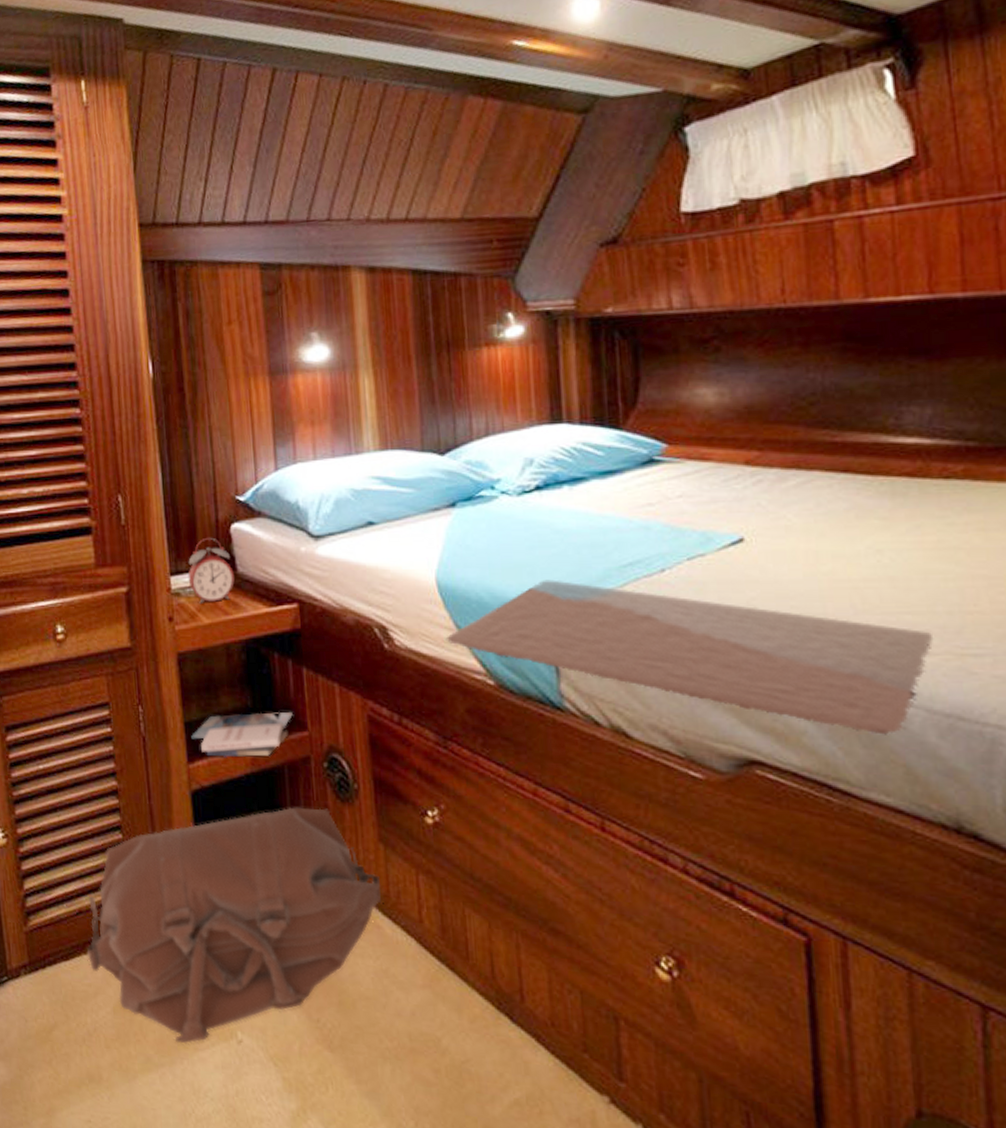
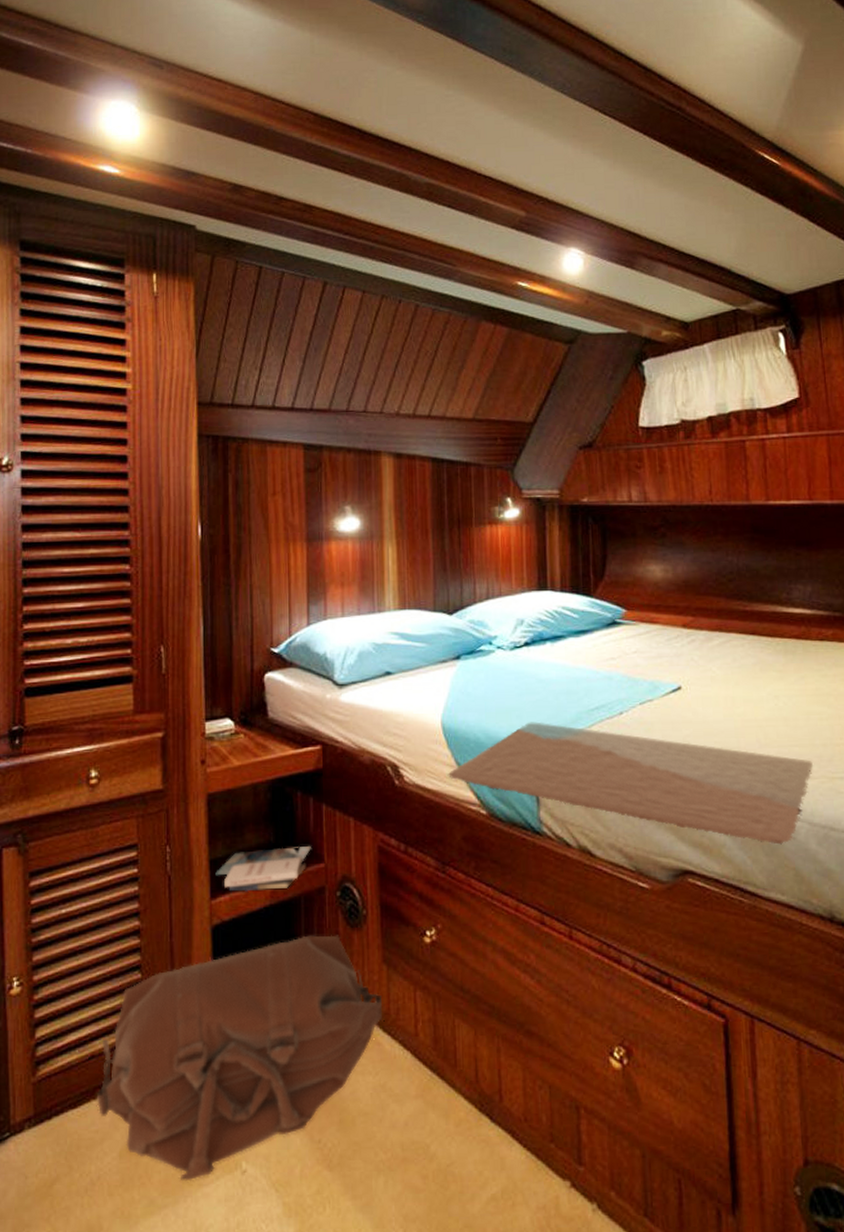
alarm clock: present [188,537,235,605] -> none [222,685,265,748]

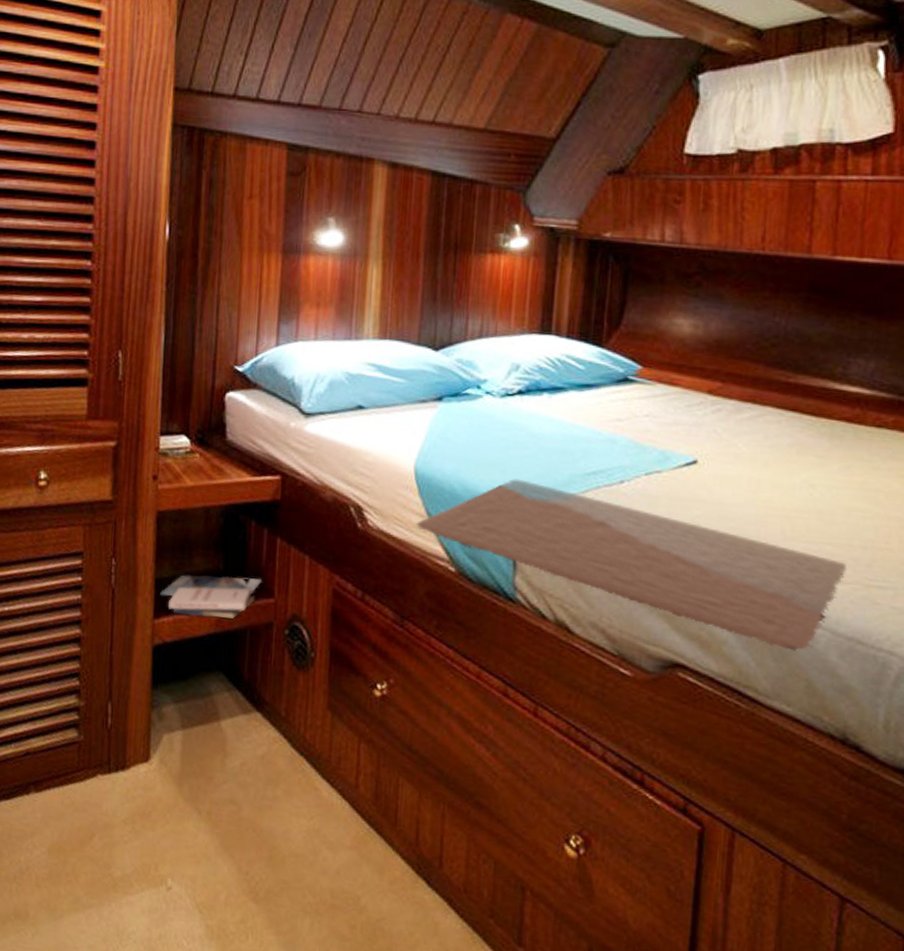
duffel bag: present [96,935,382,1182] -> none [29,669,323,887]

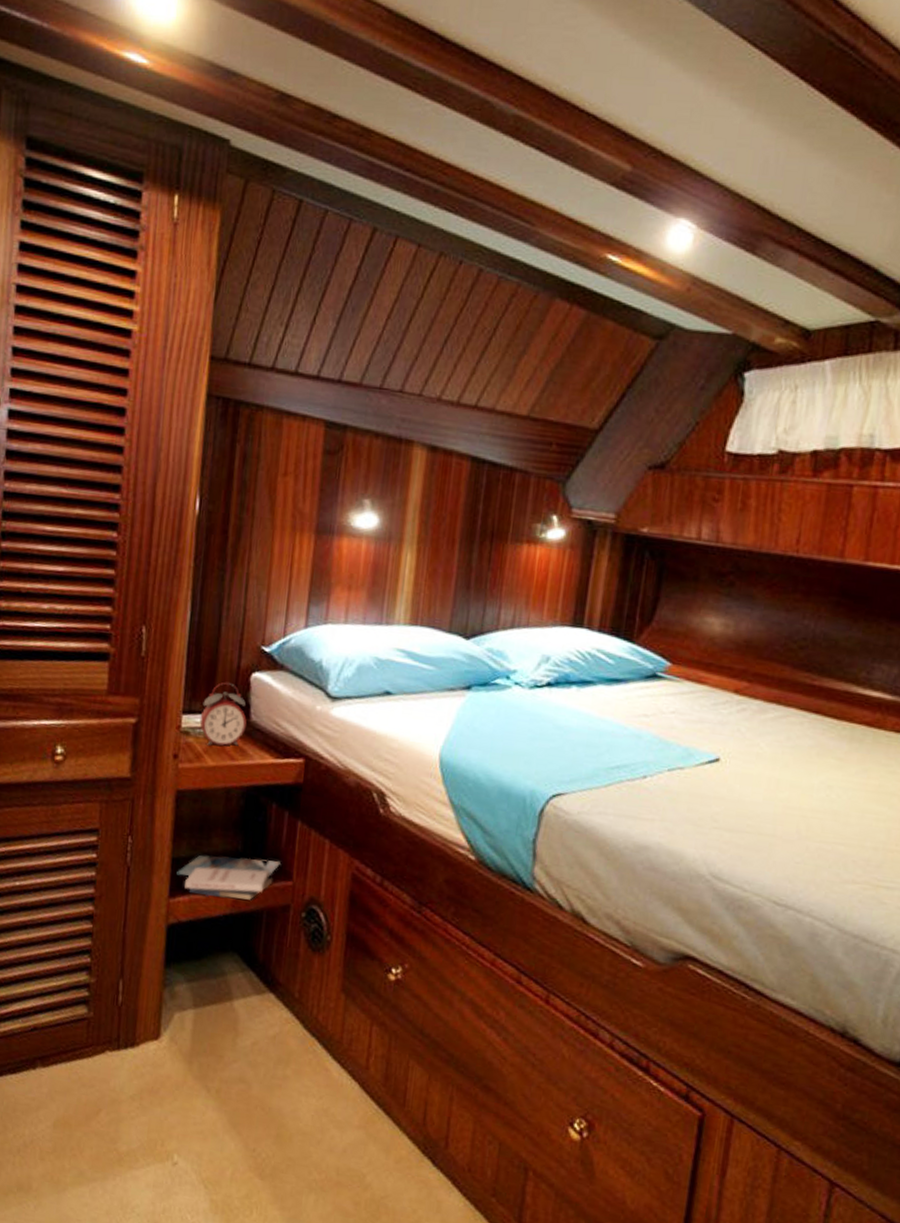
alarm clock: none [177,402,223,467] -> present [199,682,247,746]
bath mat: present [415,478,848,651] -> none [438,770,858,947]

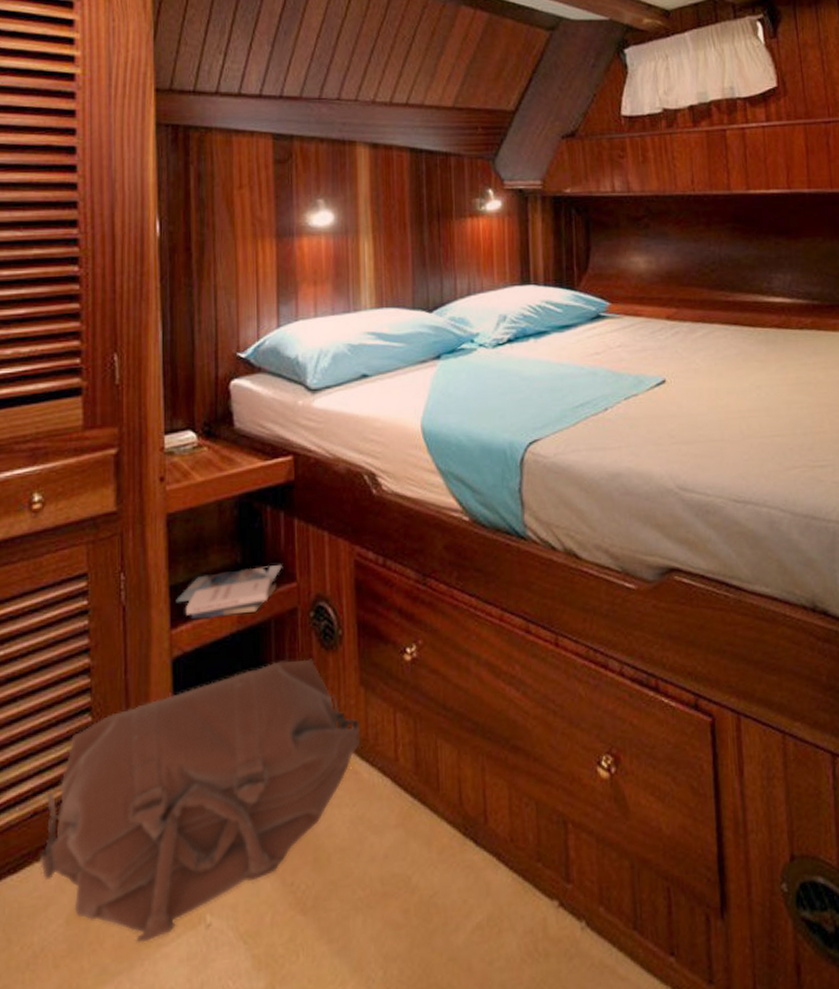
duffel bag: none [35,950,336,1161] -> present [39,658,360,943]
alarm clock: present [199,682,247,746] -> none [183,394,231,462]

